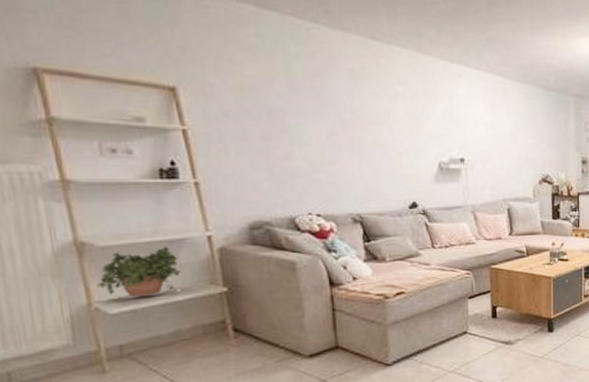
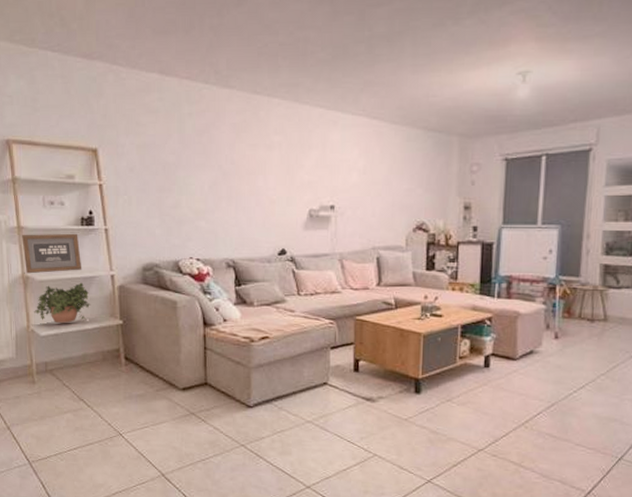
picture frame: none [69,188,166,239] -> present [22,233,82,274]

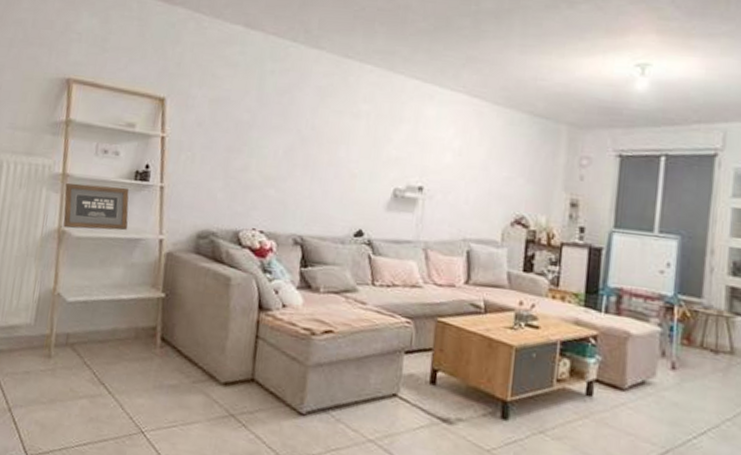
potted plant: present [34,282,91,324] -> none [64,243,132,291]

